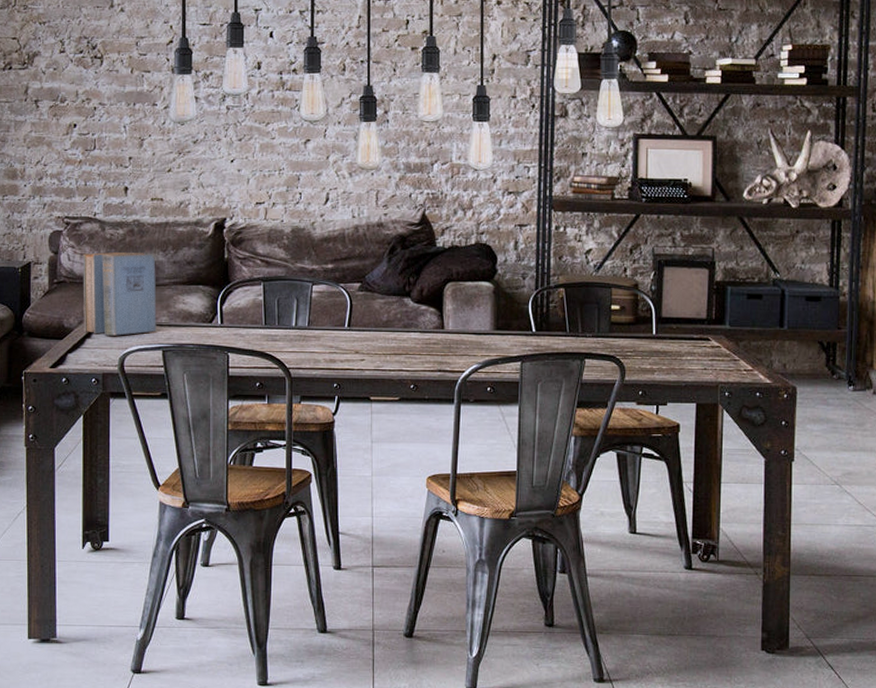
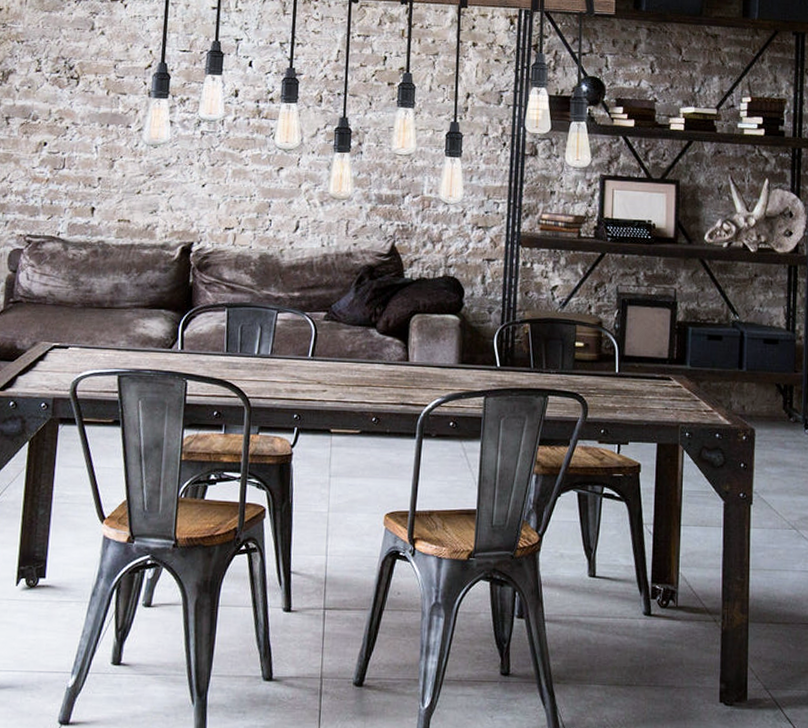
book: present [83,251,157,336] -> none [37,272,118,359]

